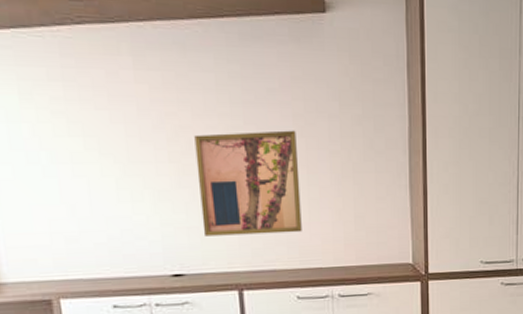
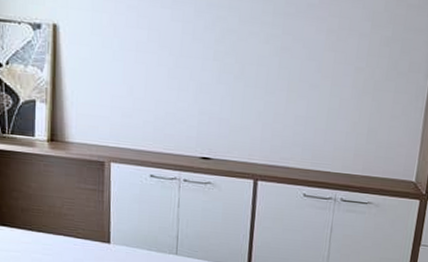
wall art: present [194,130,302,236] -> none [232,38,327,138]

